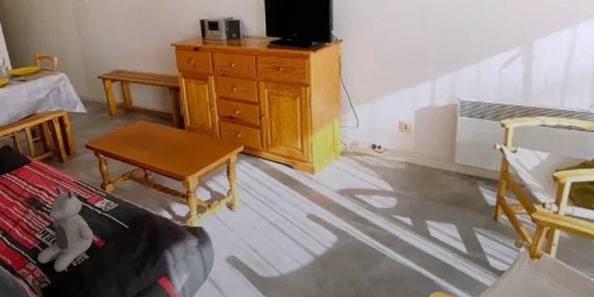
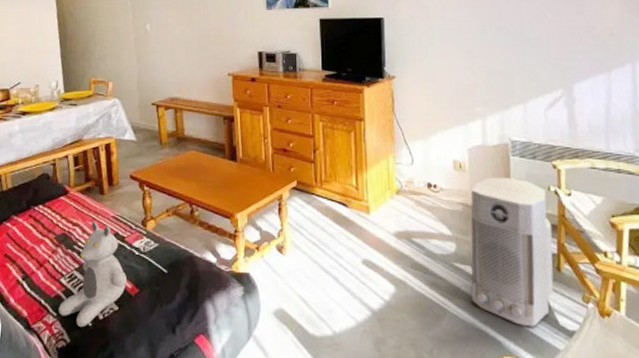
air purifier: none [409,137,494,268] -> present [470,178,554,327]

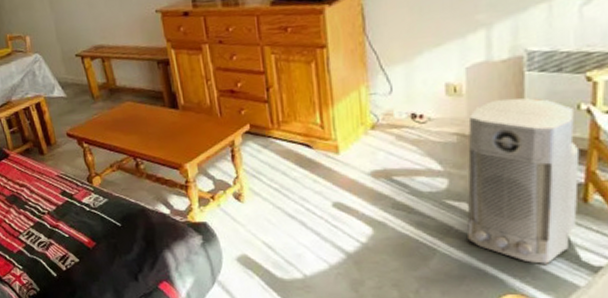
teddy bear: present [59,221,127,327] -> none [23,181,83,277]

